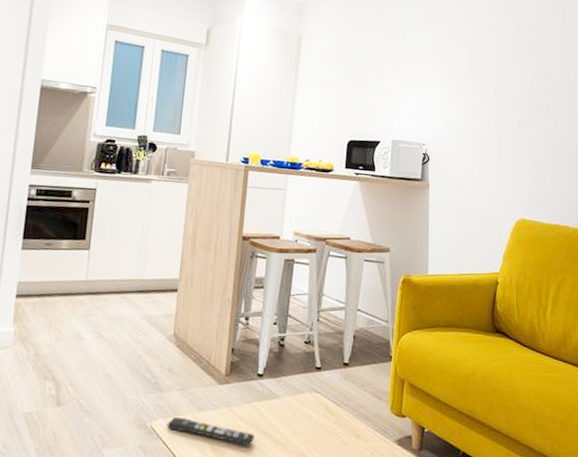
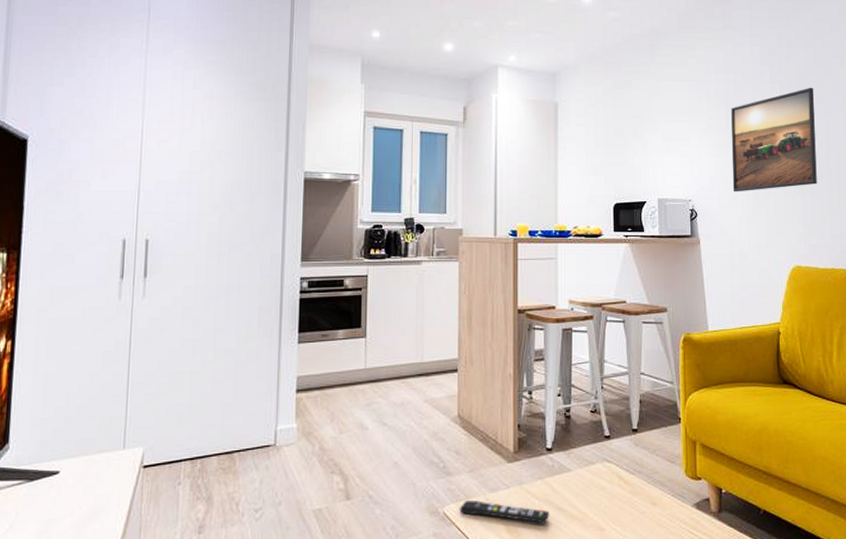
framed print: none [467,42,559,141] -> present [731,87,817,192]

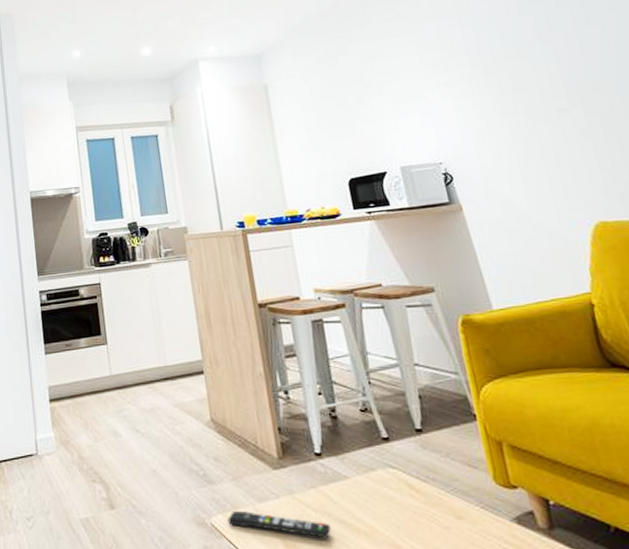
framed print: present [731,87,817,192] -> none [474,9,610,147]

